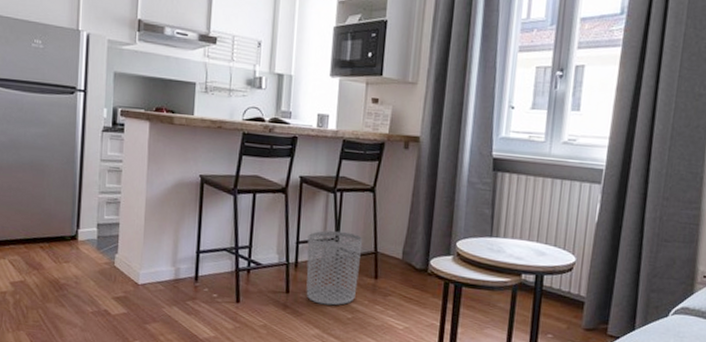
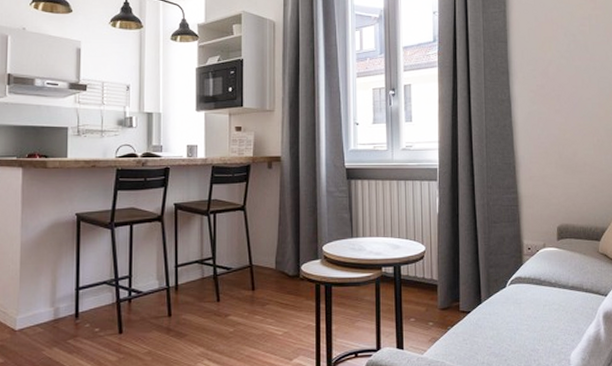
waste bin: present [306,230,363,306] -> none [186,250,238,323]

